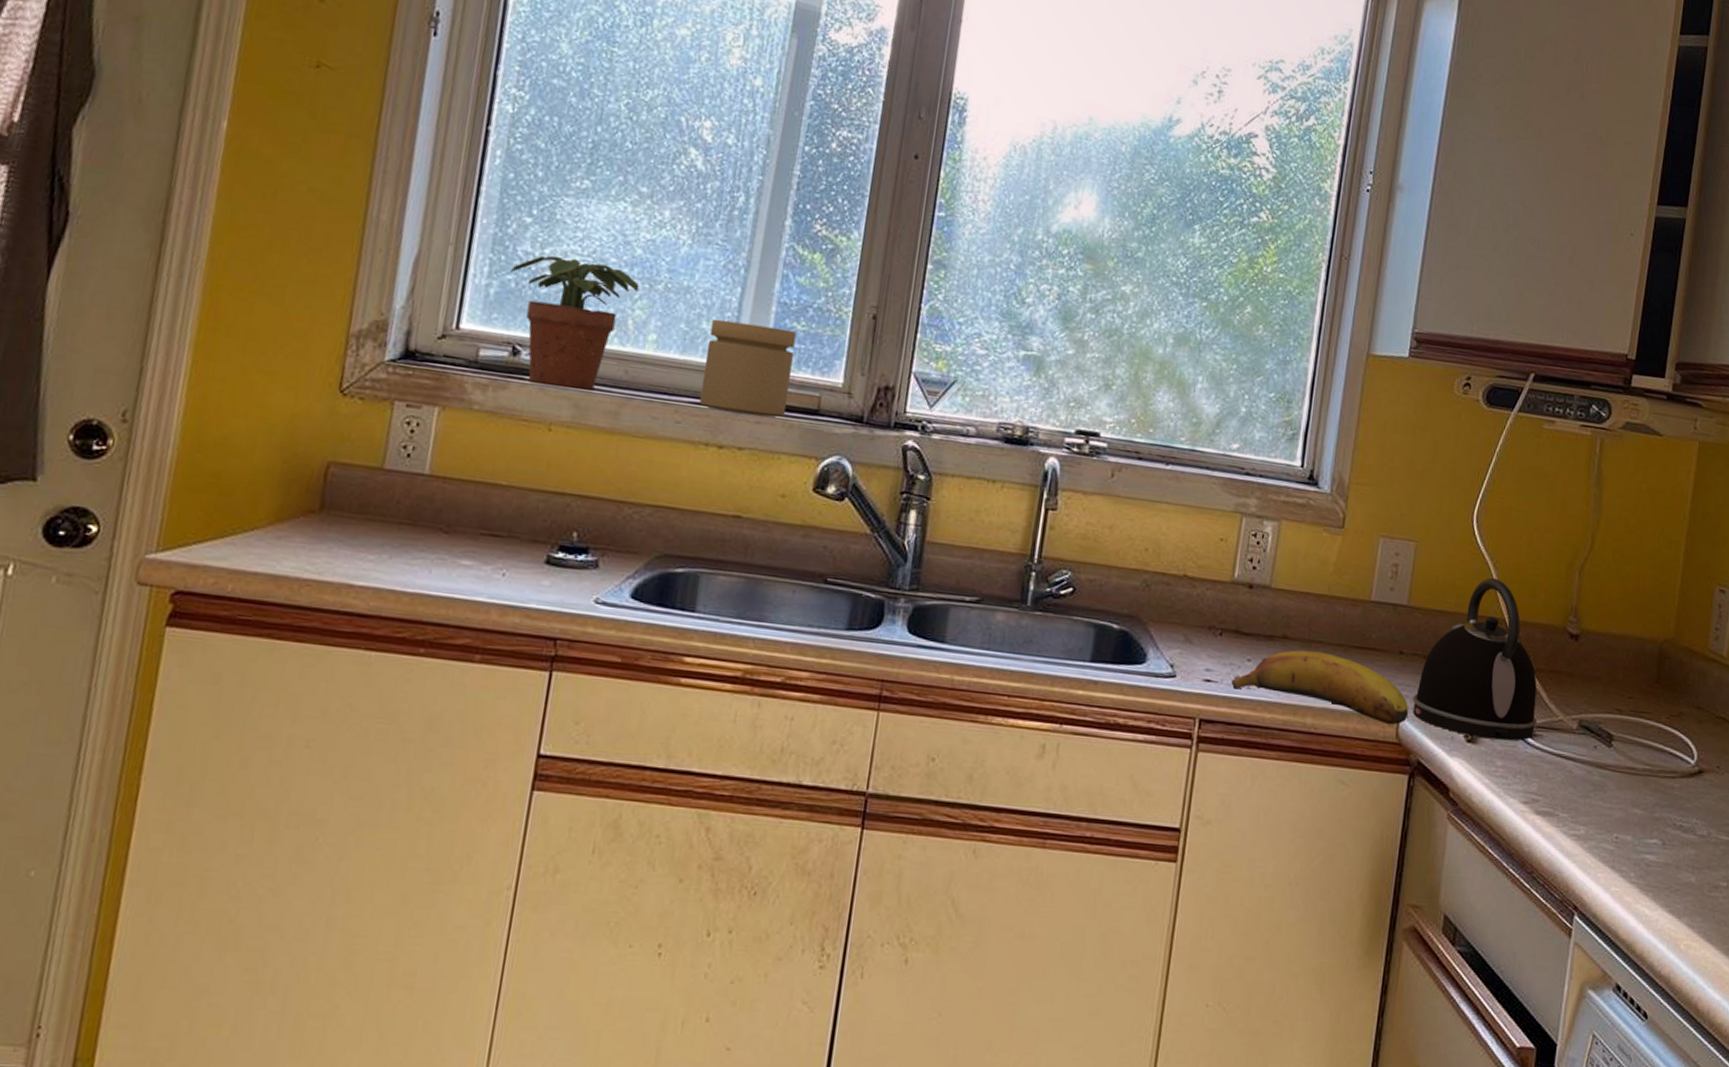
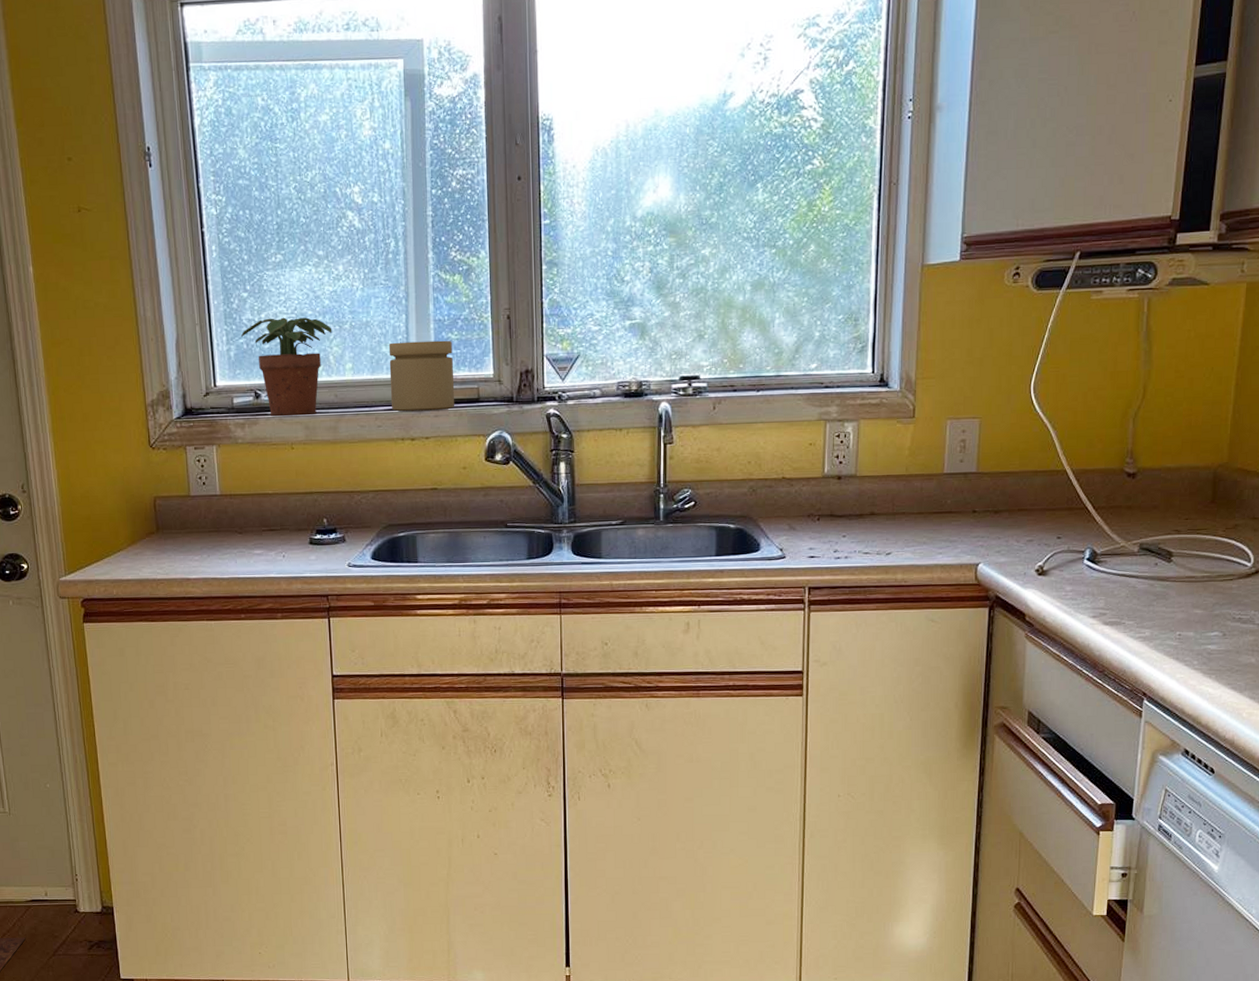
fruit: present [1231,650,1409,725] -> none [831,521,985,571]
kettle: present [1413,577,1537,741] -> none [988,437,1100,570]

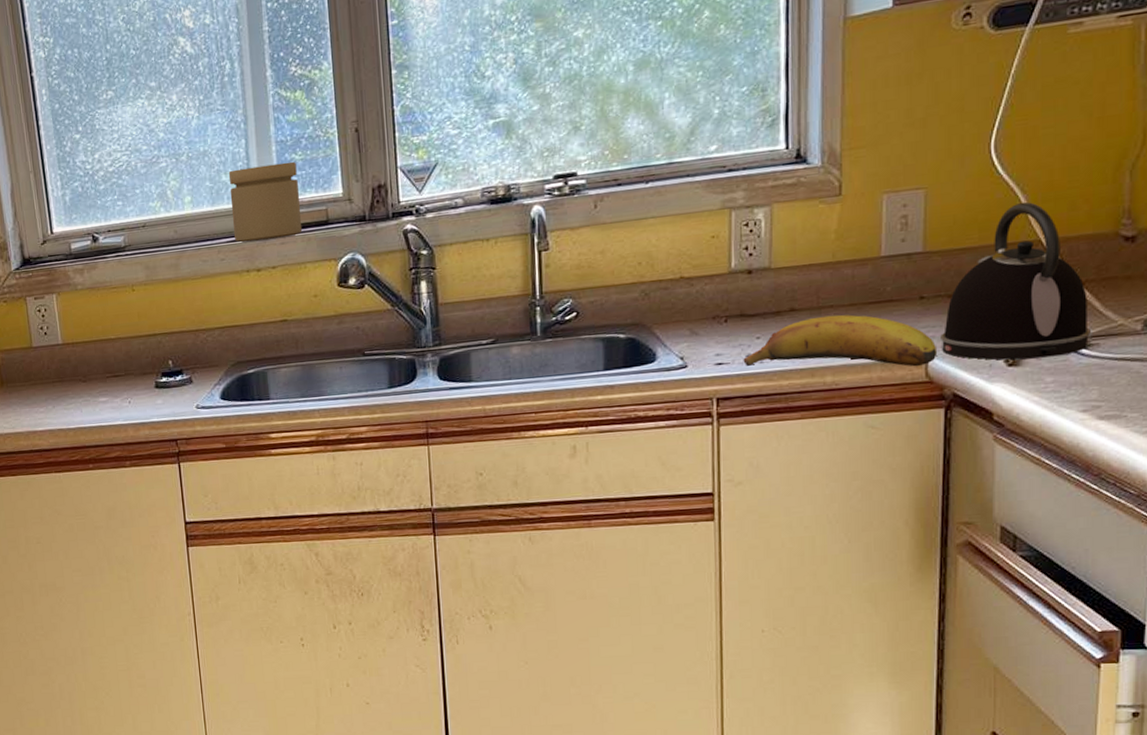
potted plant: present [241,317,332,417] -> none [76,153,169,260]
fruit: none [831,521,985,571] -> present [743,314,938,367]
kettle: none [988,437,1100,570] -> present [941,201,1090,360]

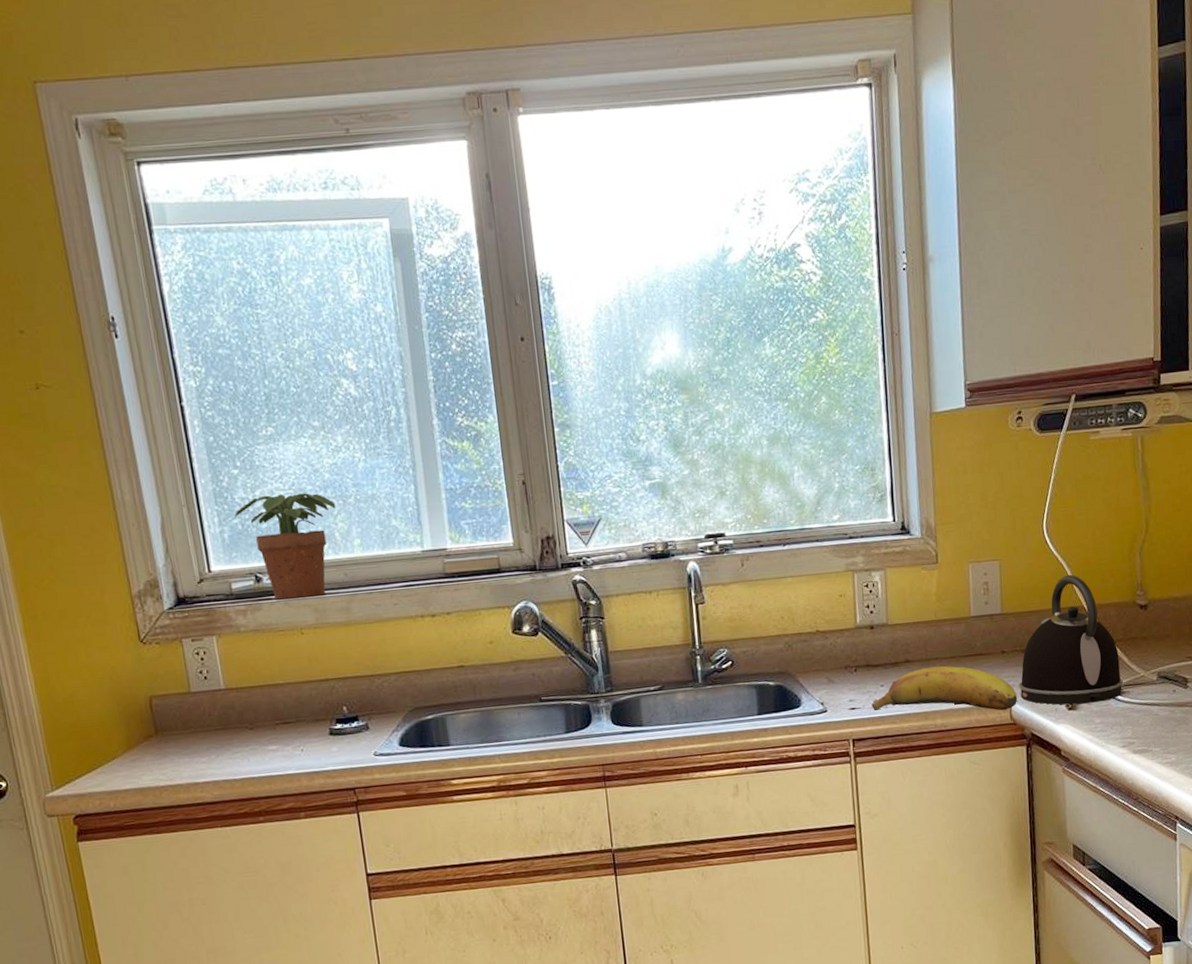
potted plant: none [76,153,169,260] -> present [235,493,336,601]
jar: present [228,161,303,243] -> none [398,509,476,588]

